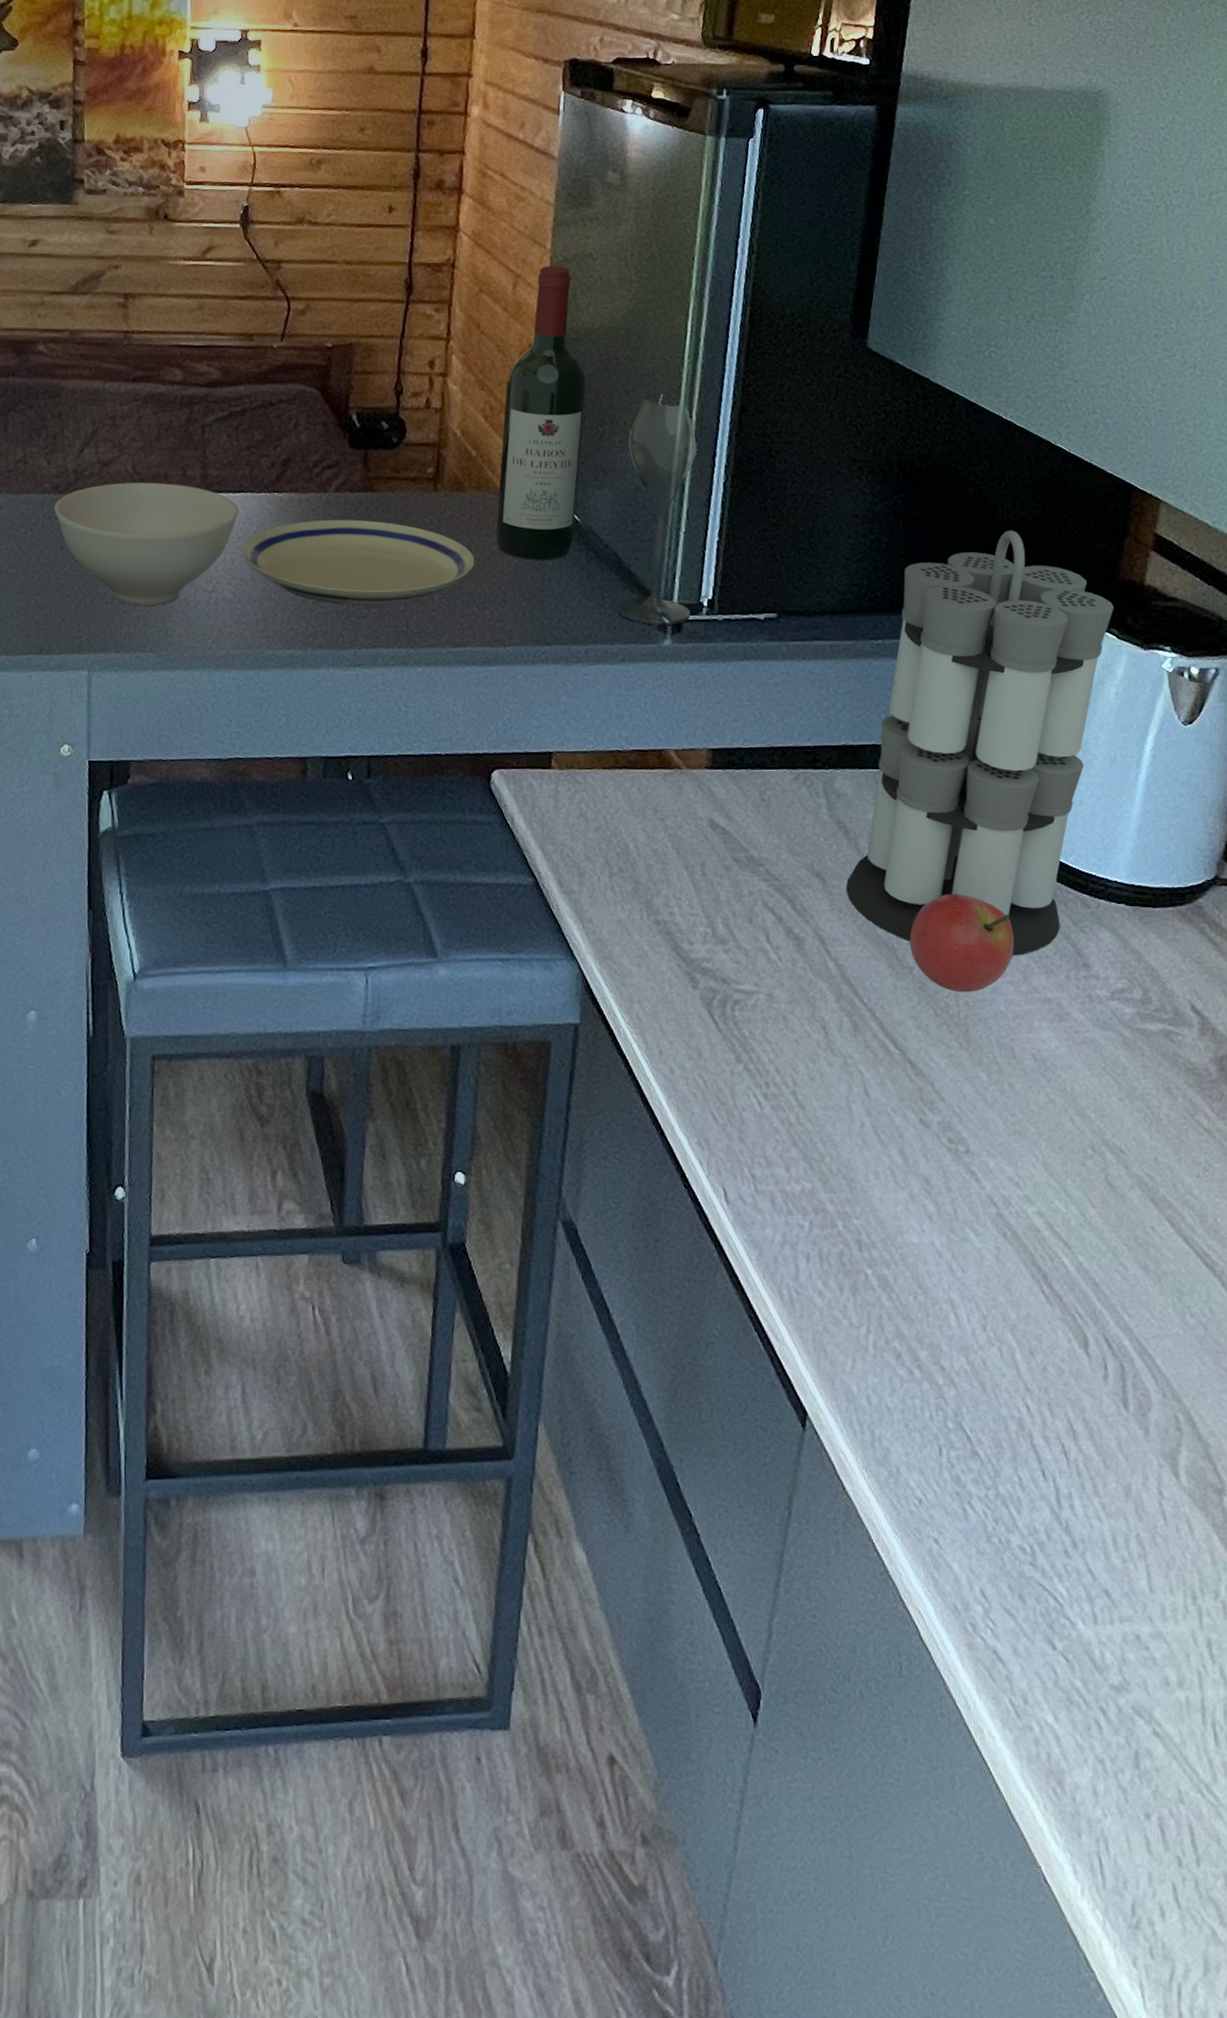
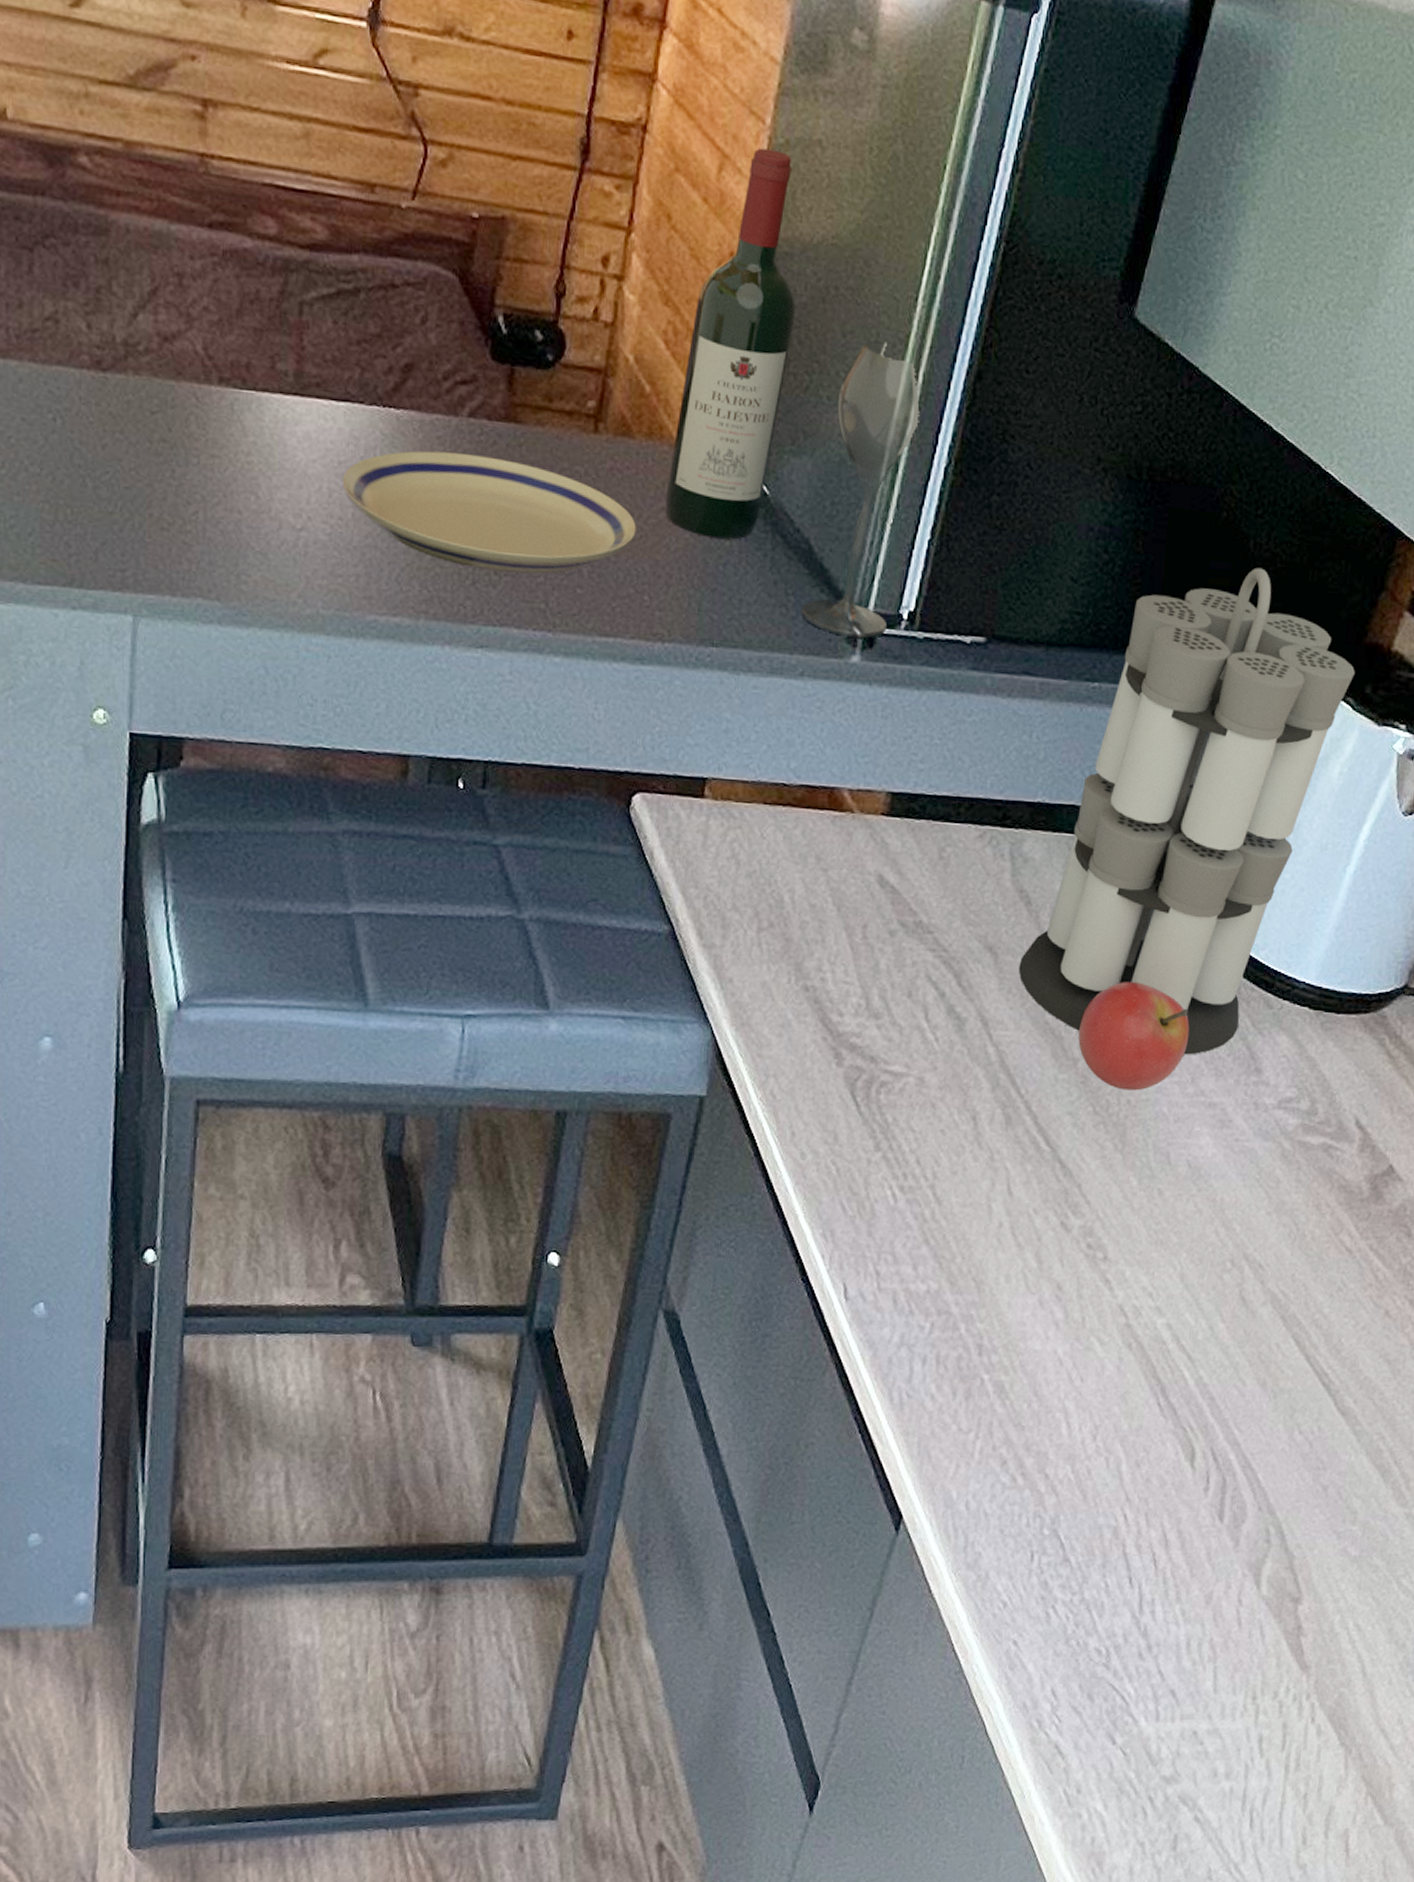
bowl: present [54,482,239,606] -> none [95,366,342,540]

